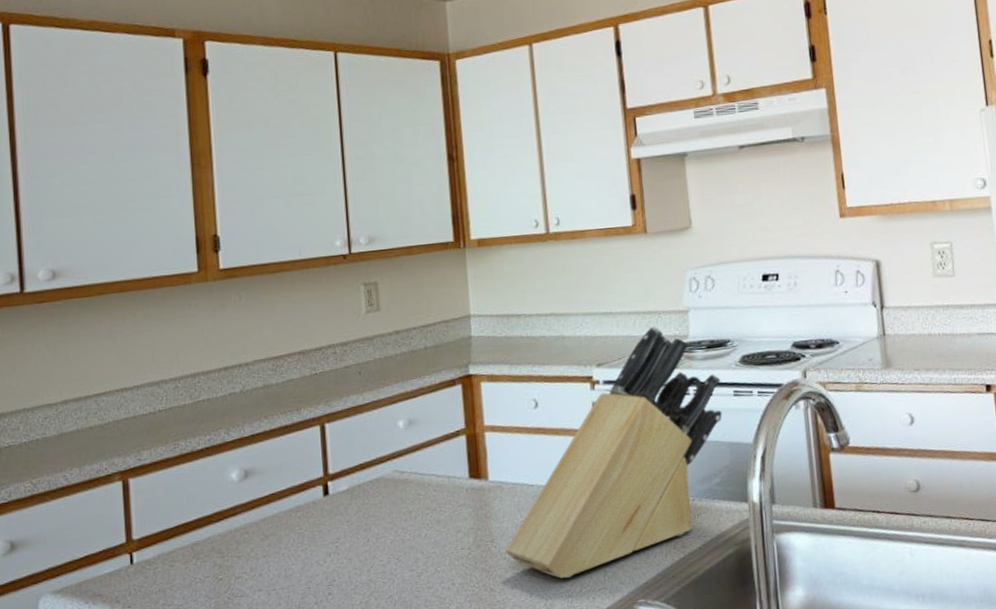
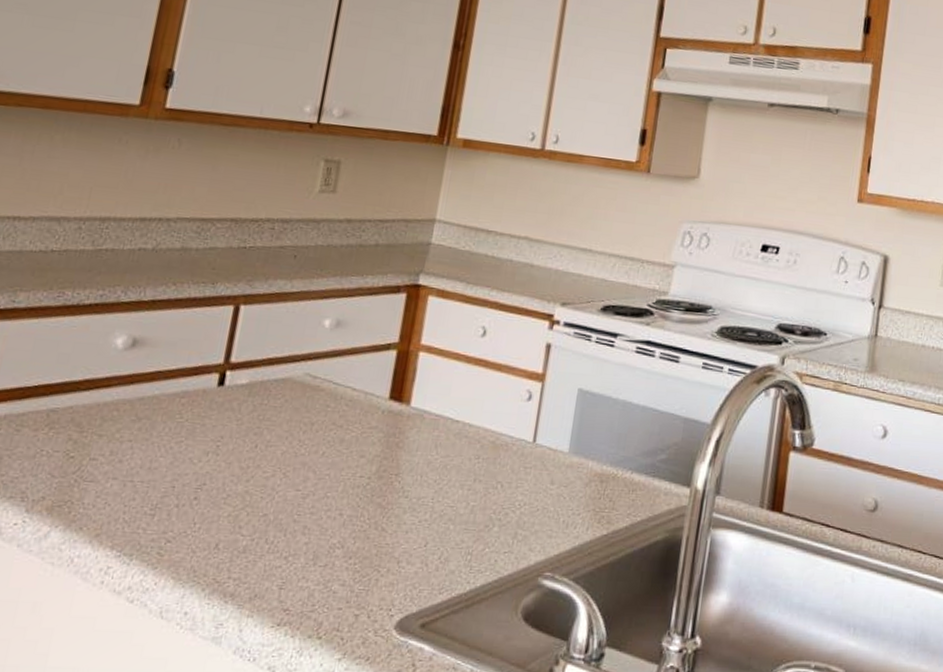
knife block: present [504,326,722,579] -> none [408,274,692,533]

